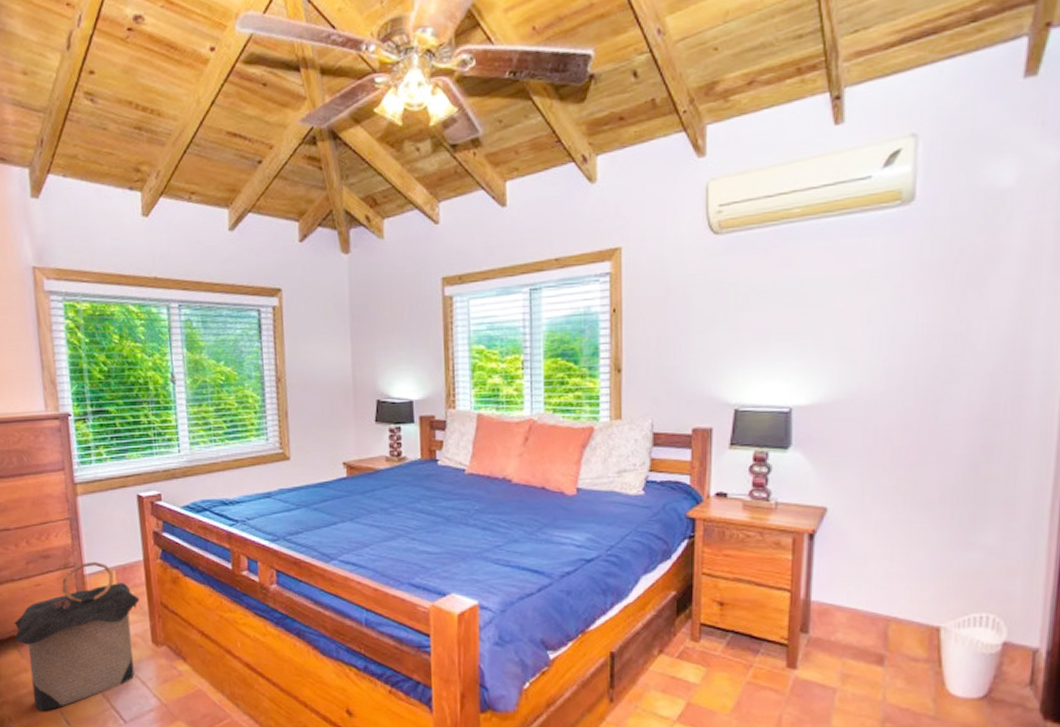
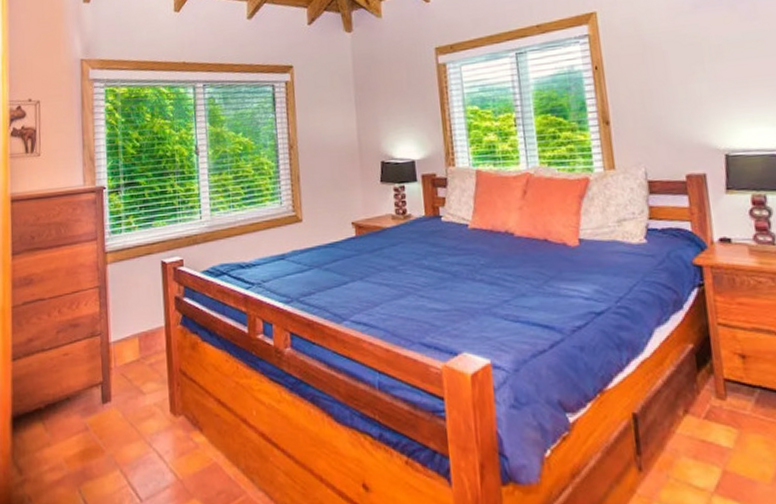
laundry hamper: present [13,561,140,711] -> none [40,328,160,489]

